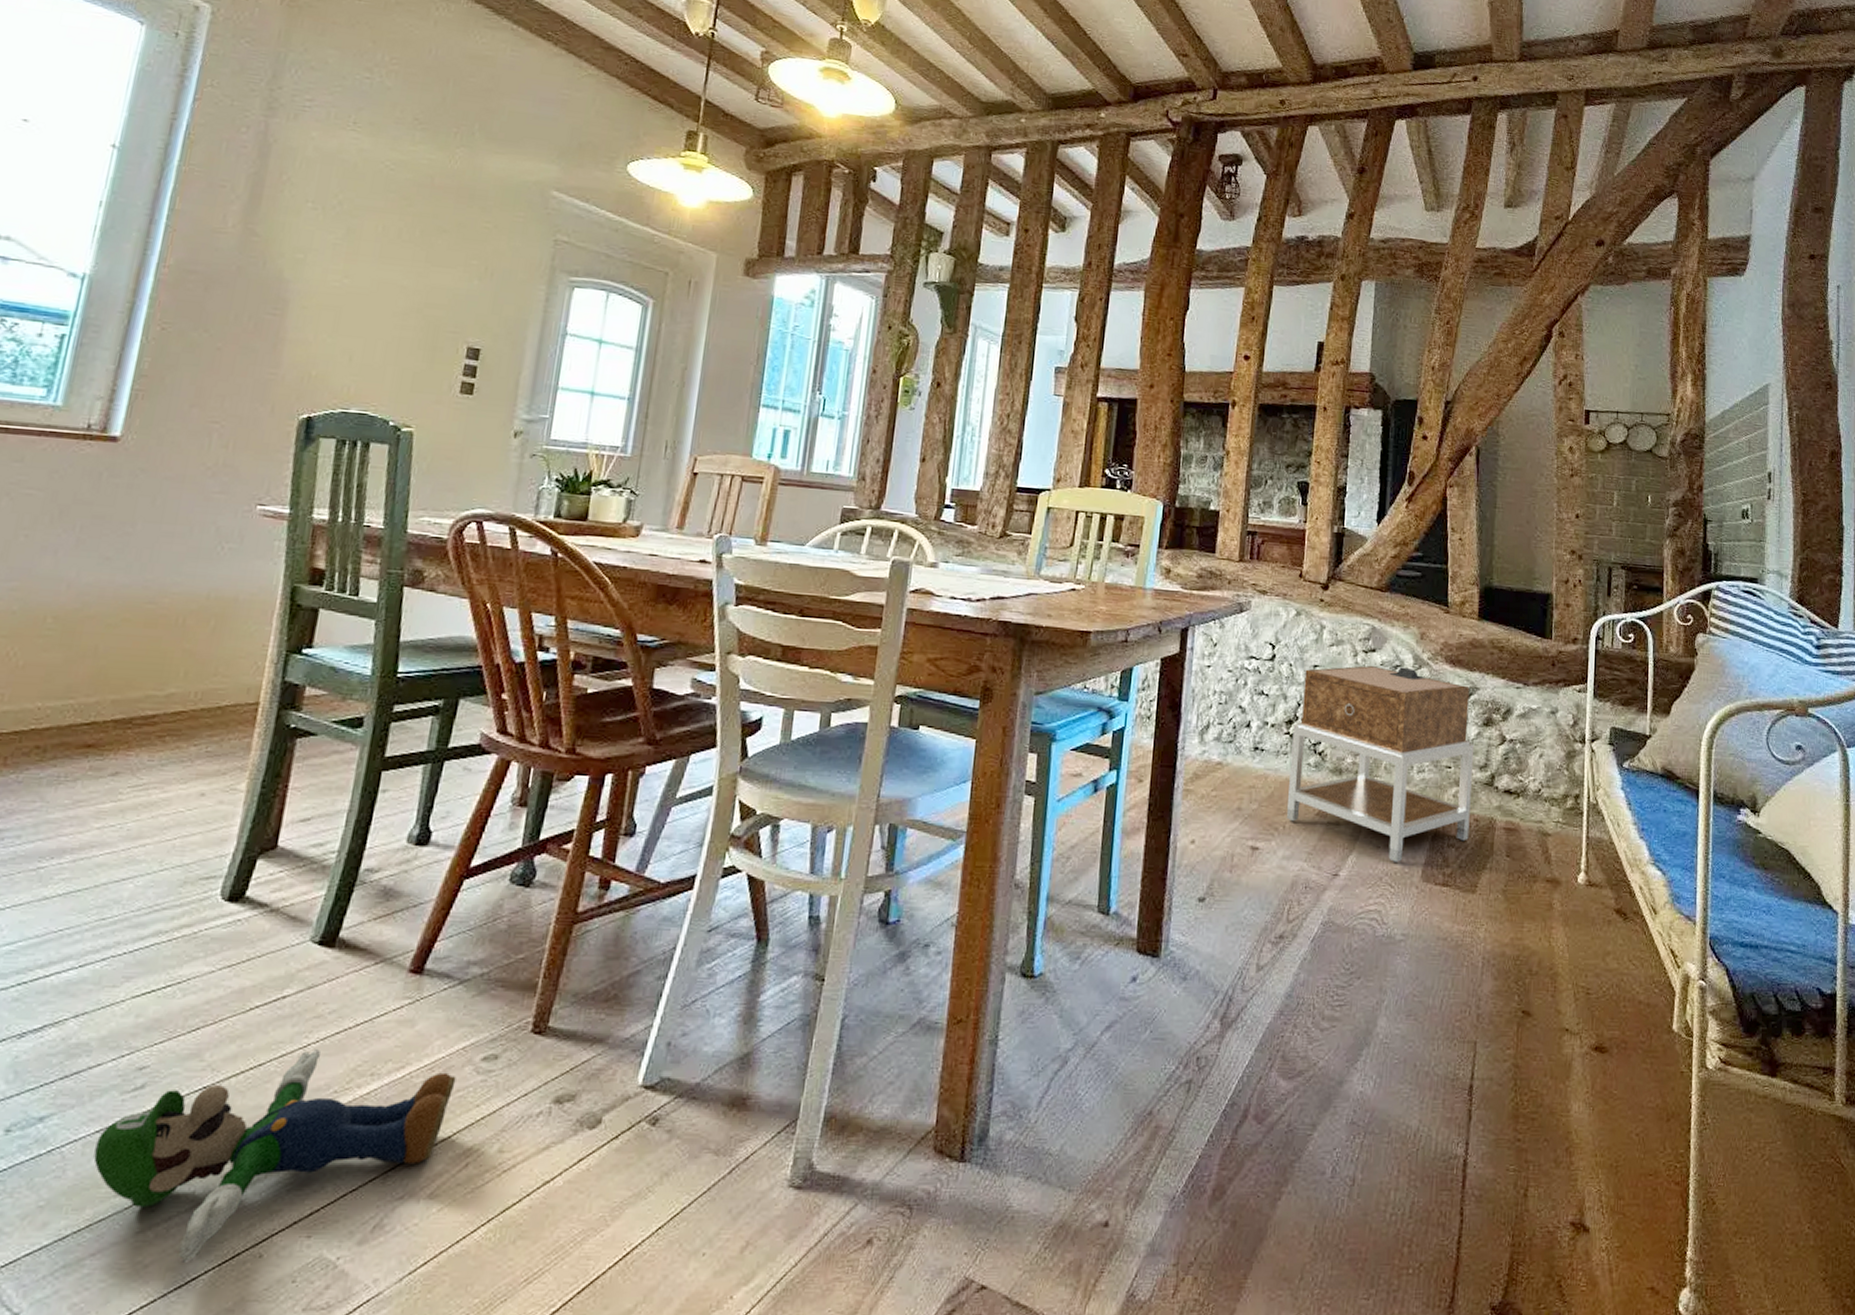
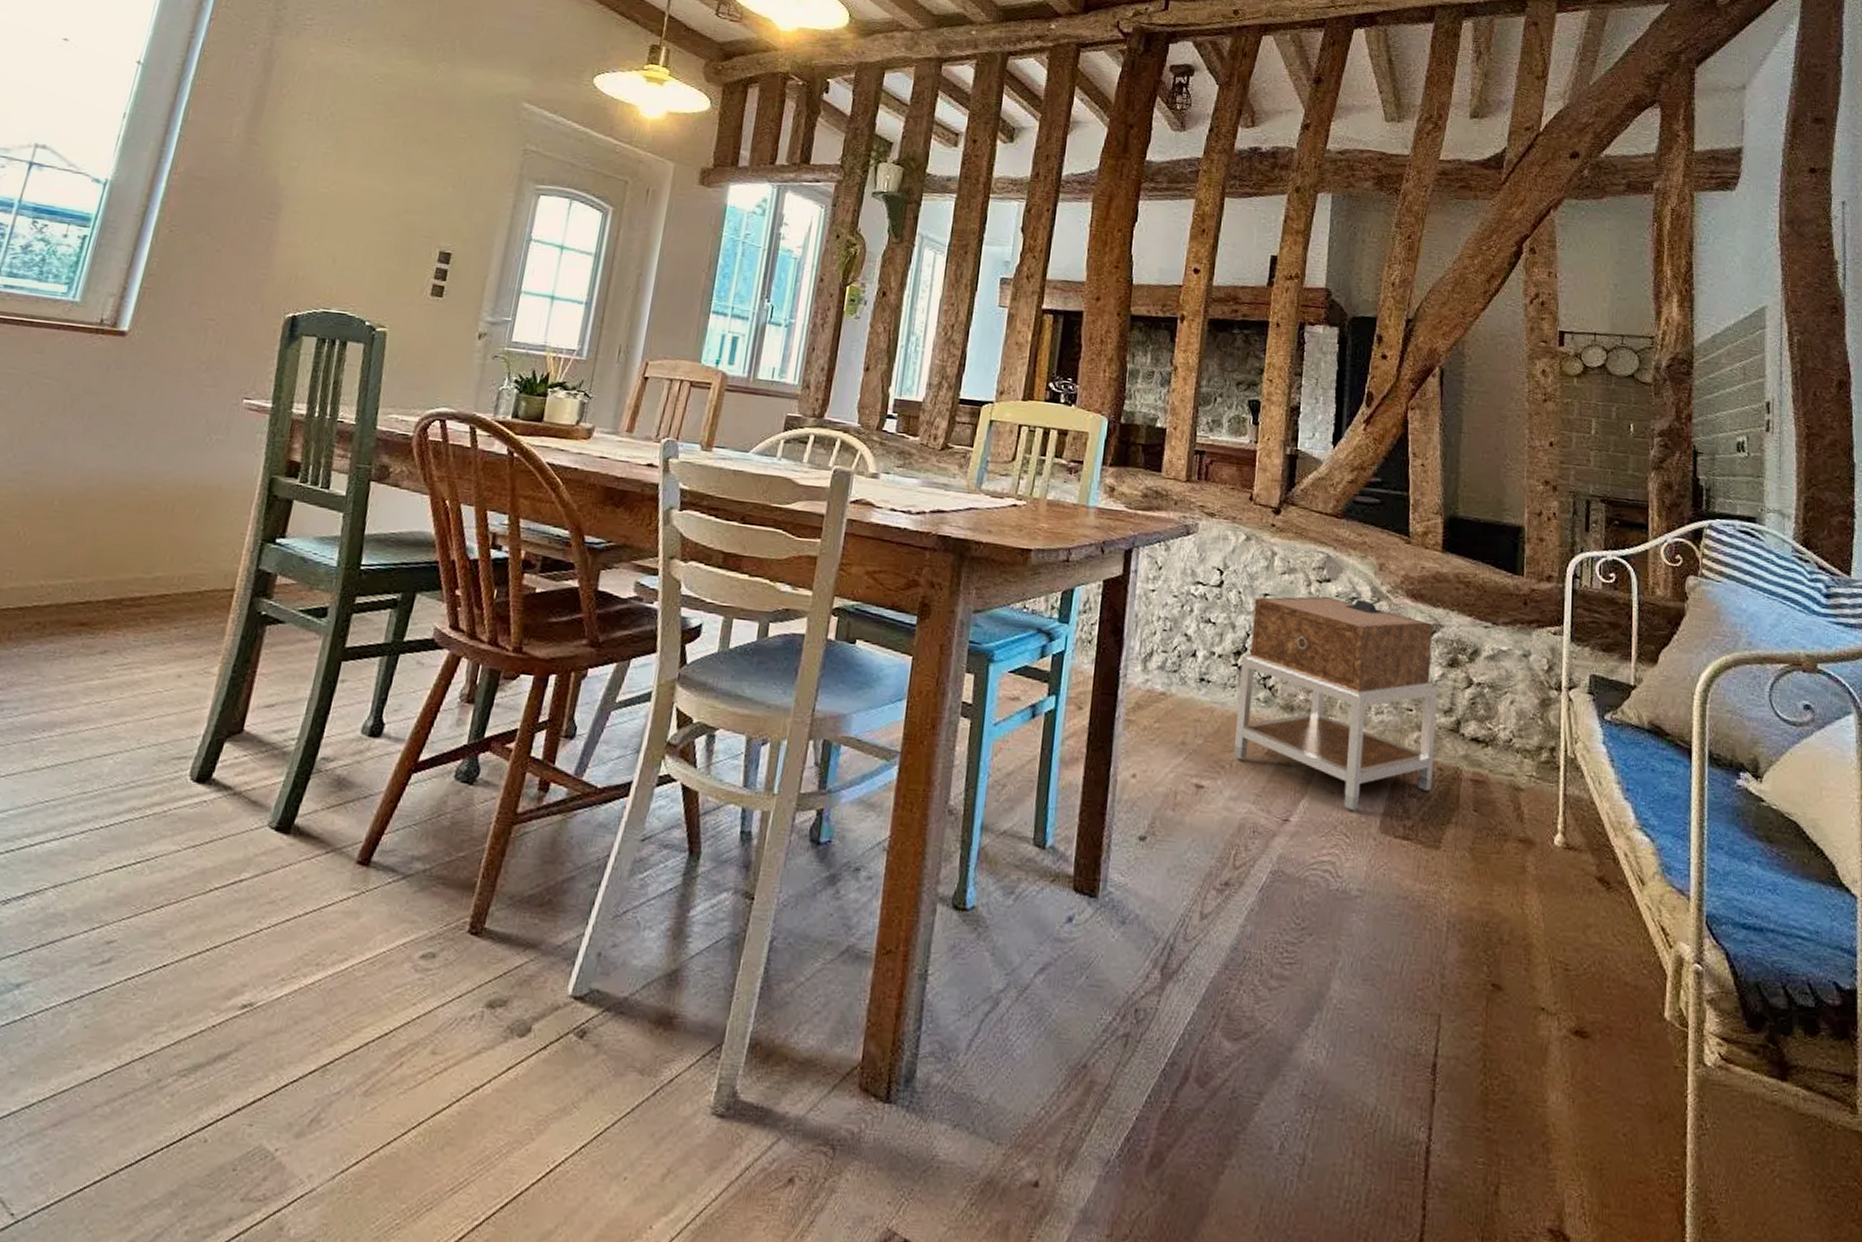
plush toy: present [93,1049,457,1262] -> none [61,935,396,1141]

